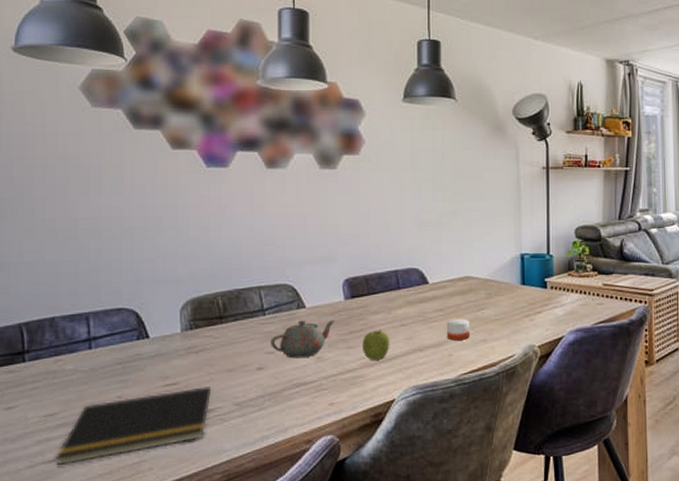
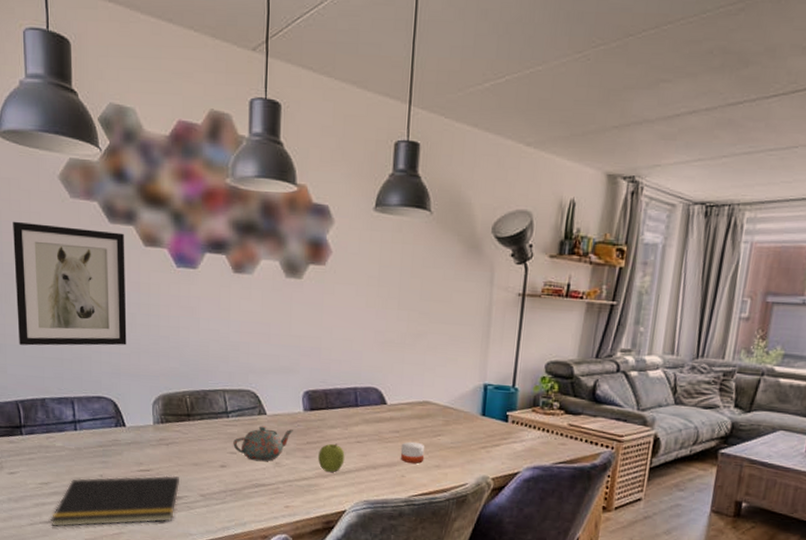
wall art: none [25,133,152,261] -> present [13,221,127,346]

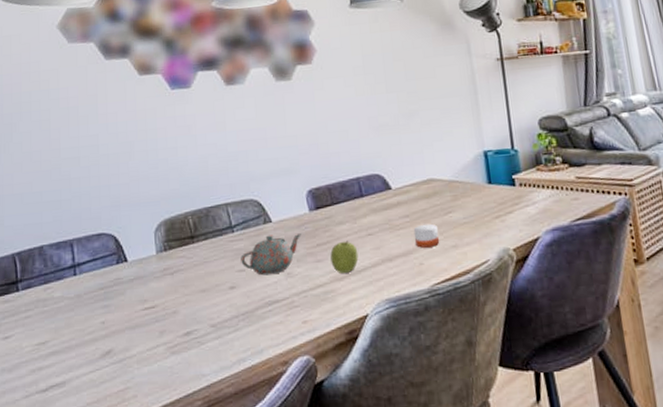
wall art: present [13,221,127,346] -> none [13,66,126,193]
notepad: present [50,475,180,527] -> none [48,308,189,395]

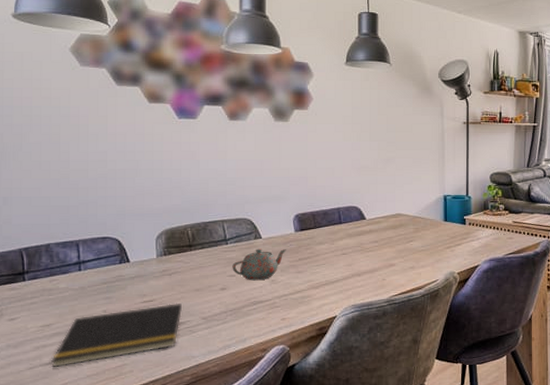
notepad: none [48,308,189,395] -> present [51,302,183,368]
fruit: present [330,240,359,273] -> none [310,257,333,283]
candle: present [413,223,440,248] -> none [380,249,401,267]

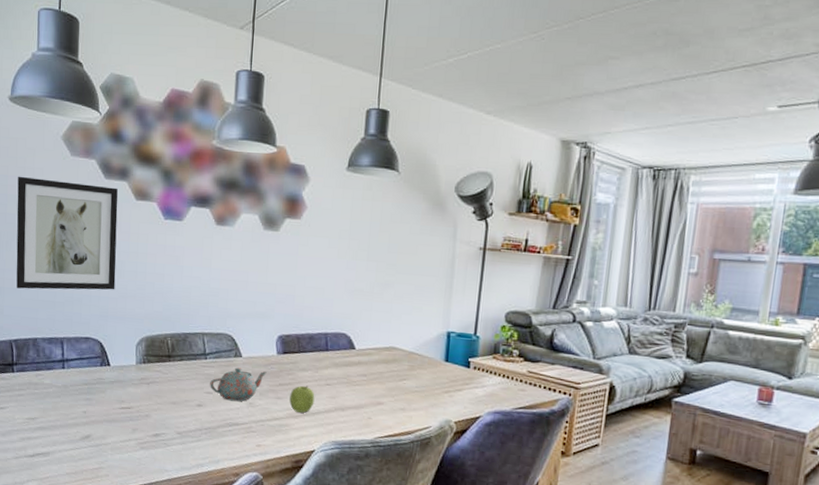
wall art: none [24,88,132,197] -> present [16,176,118,290]
notepad: present [51,302,183,368] -> none [35,413,159,461]
fruit: none [310,257,333,283] -> present [289,385,315,413]

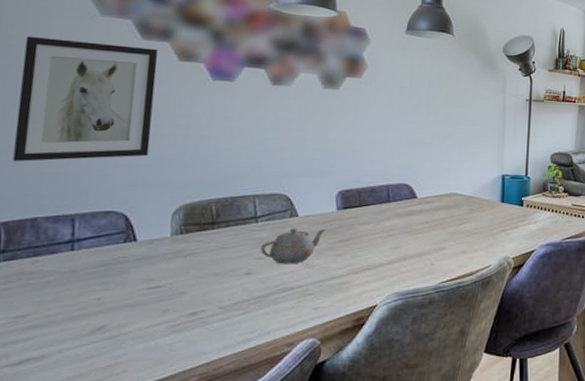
fruit: present [289,385,315,413] -> none [350,239,377,267]

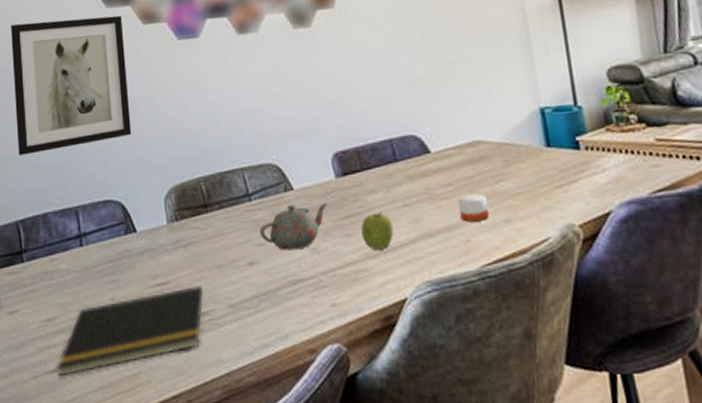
notepad: none [21,289,197,369] -> present [57,285,204,377]
fruit: none [350,239,377,267] -> present [361,212,394,250]
candle: none [430,231,452,251] -> present [457,193,490,222]

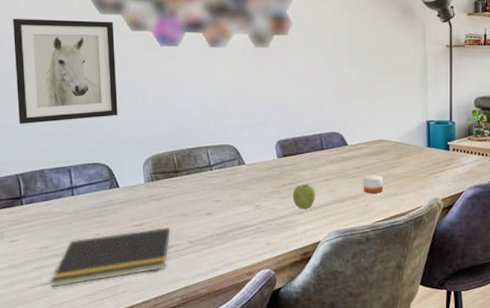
teapot: present [259,203,327,251] -> none [217,174,269,206]

